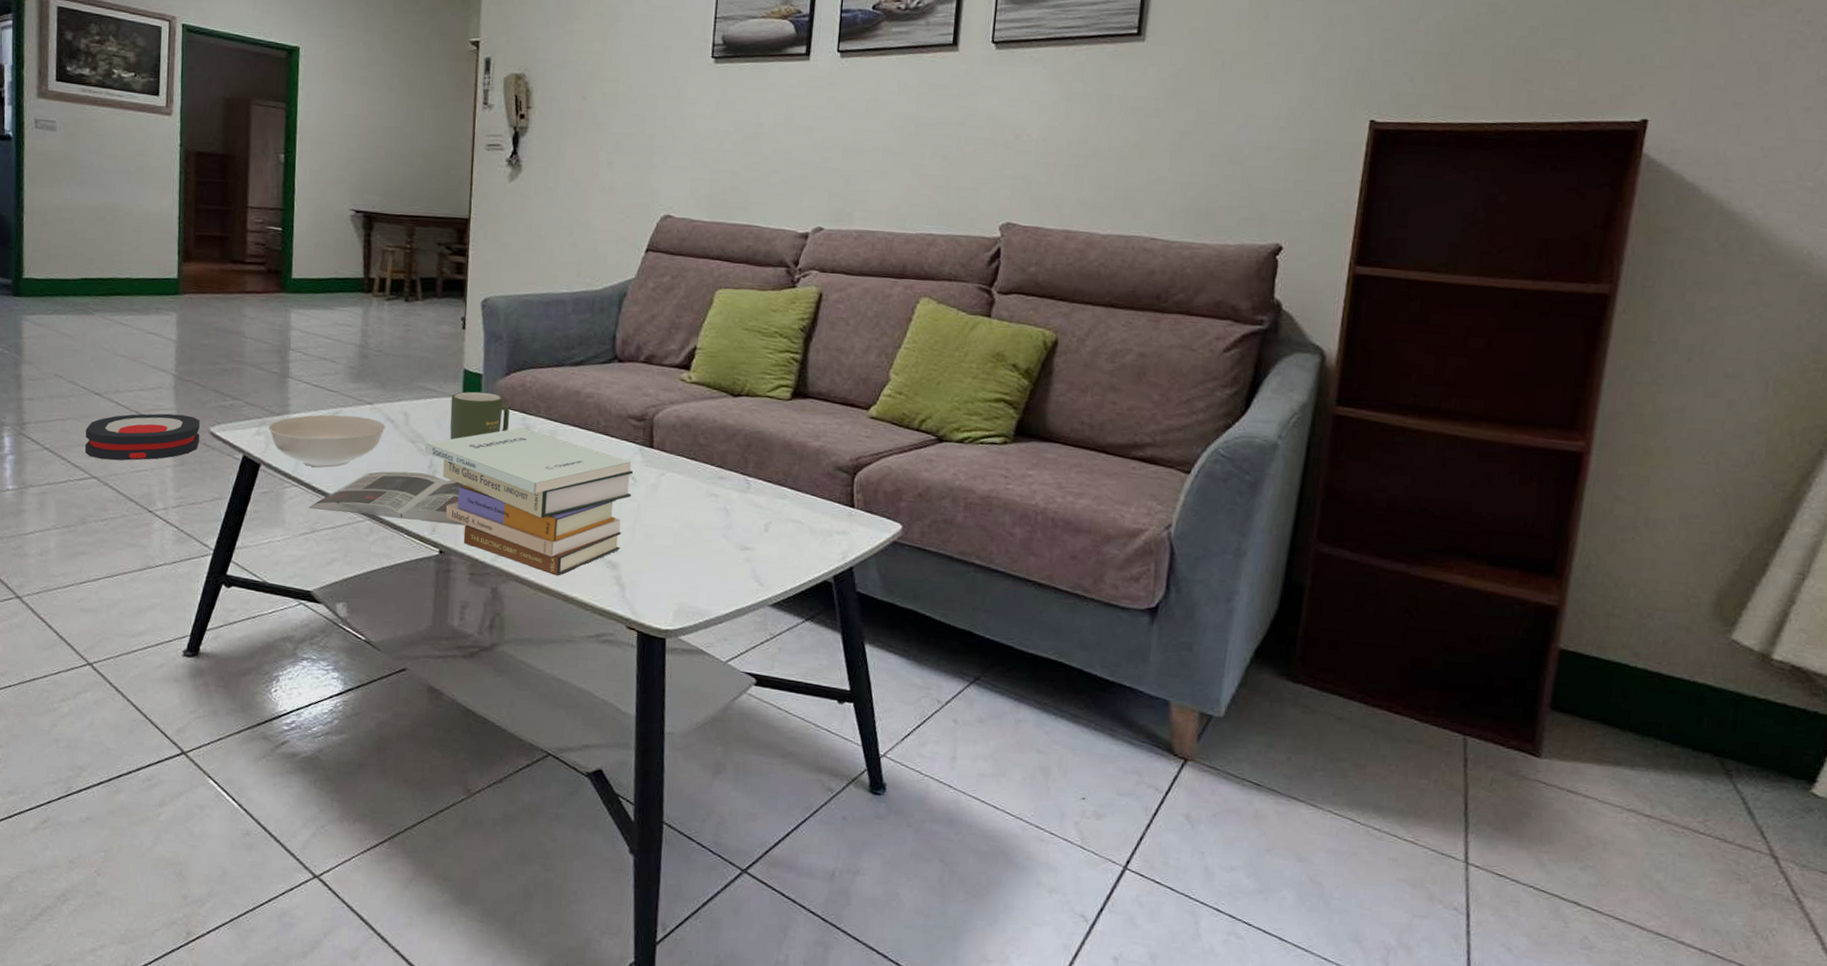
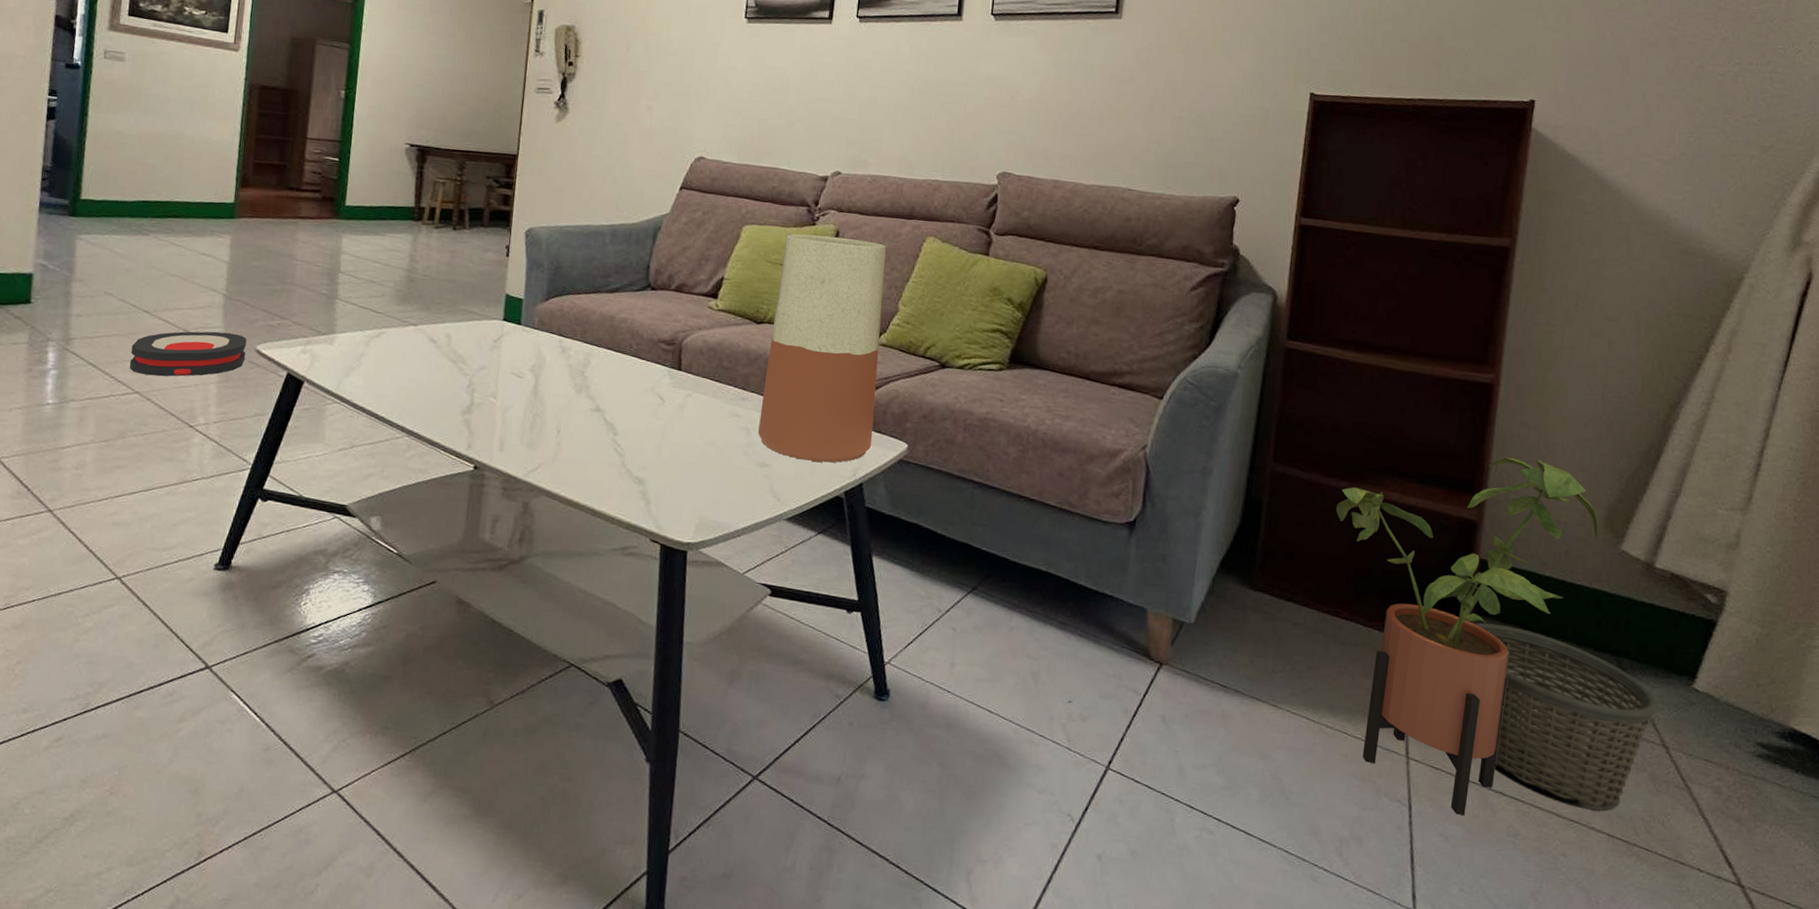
bowl: present [269,414,385,468] -> none [314,334,428,386]
magazine: present [308,471,464,526] -> none [348,389,501,442]
books: present [424,427,634,576] -> none [464,349,662,491]
mug: present [450,391,510,440] -> none [489,315,548,360]
vase: none [738,297,875,545] -> present [758,233,886,463]
house plant: none [1390,535,1705,926] -> present [1336,457,1599,815]
basket: none [1550,719,1768,925] -> present [1474,622,1659,811]

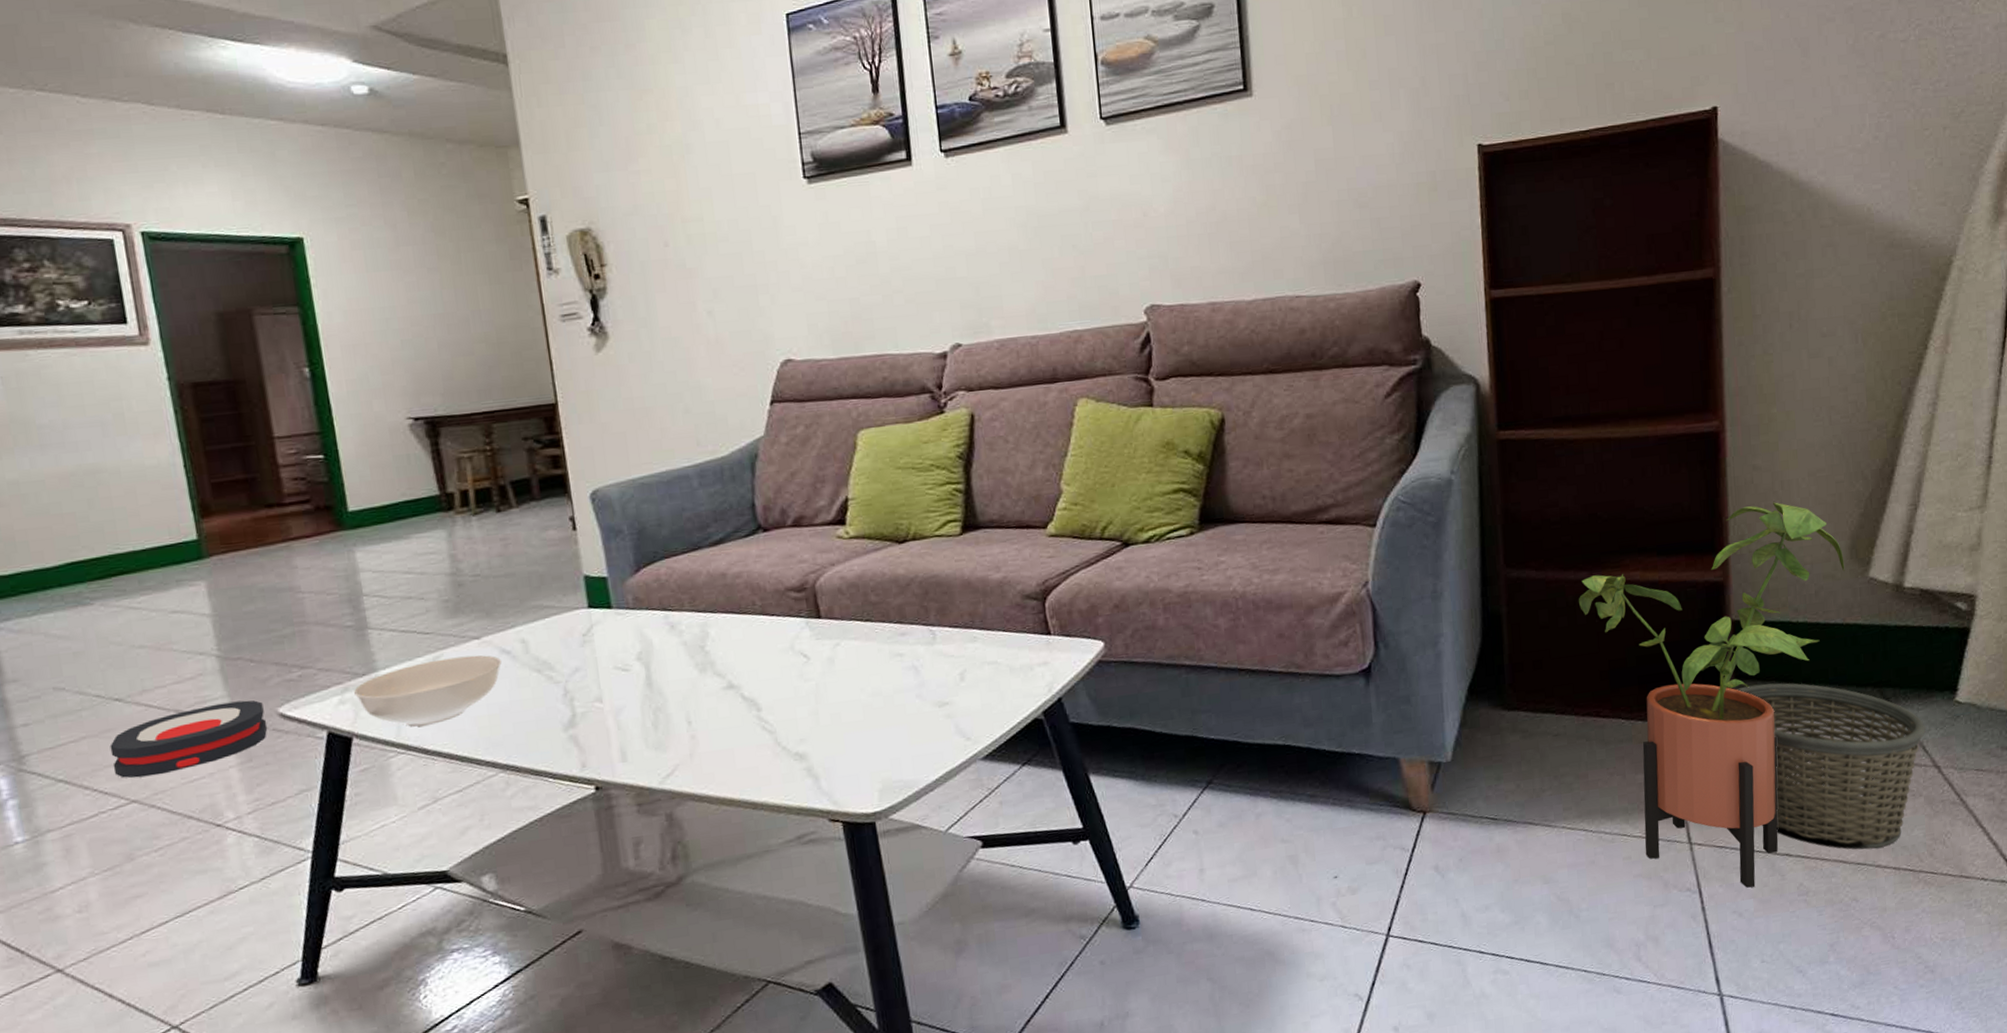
bowl: none [314,334,428,386] -> present [354,655,502,727]
vase: present [758,233,886,463] -> none [912,418,1063,688]

